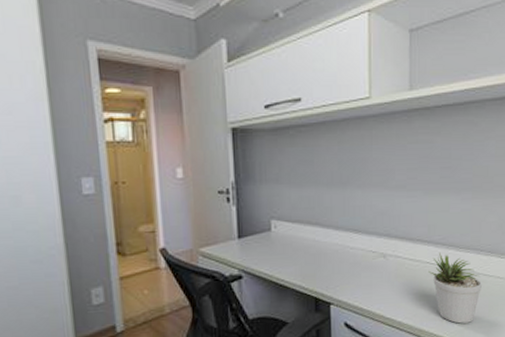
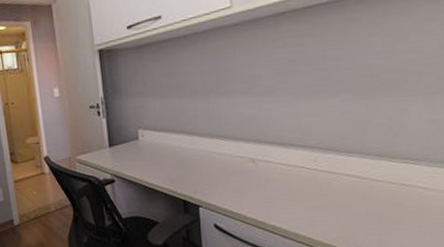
potted plant: present [428,253,483,324] -> none [303,157,370,230]

